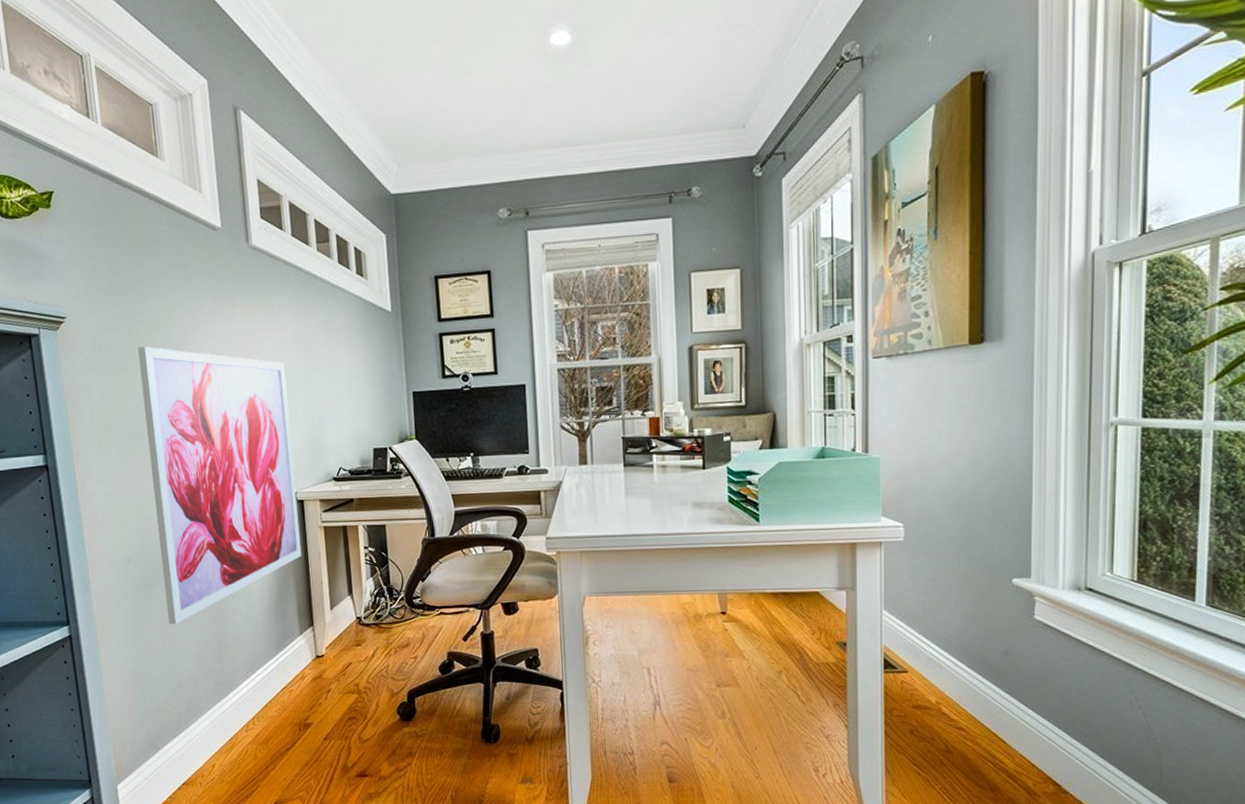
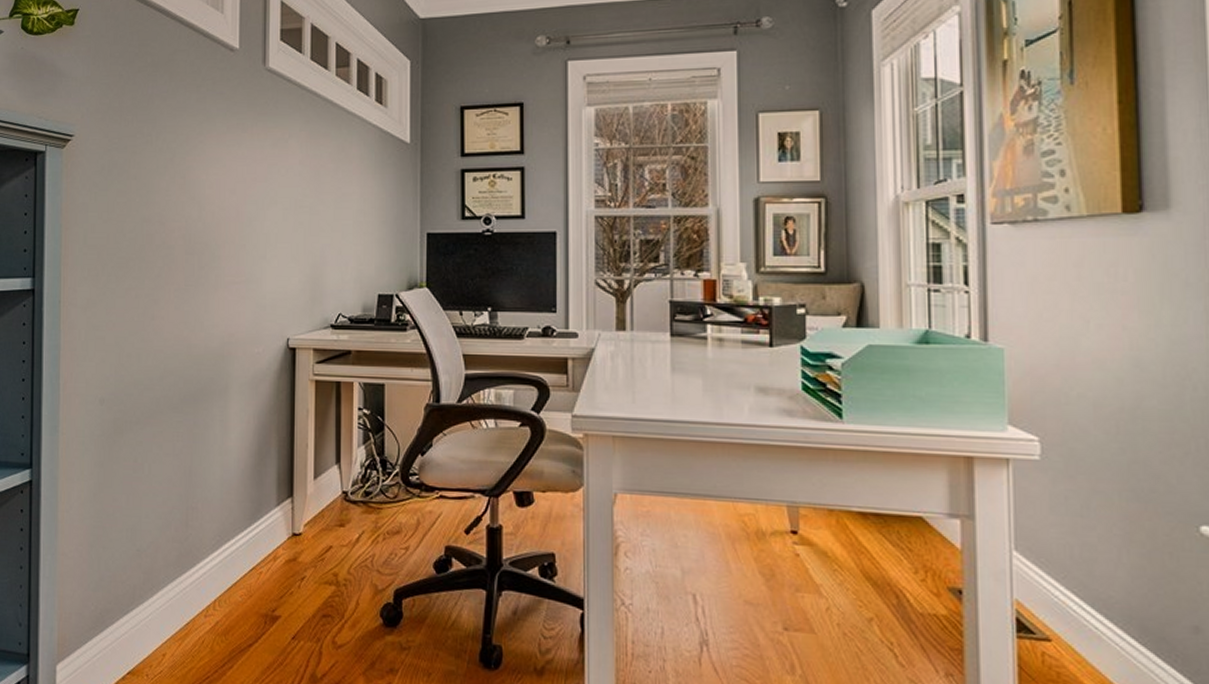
wall art: present [137,346,302,625] -> none [135,169,289,480]

